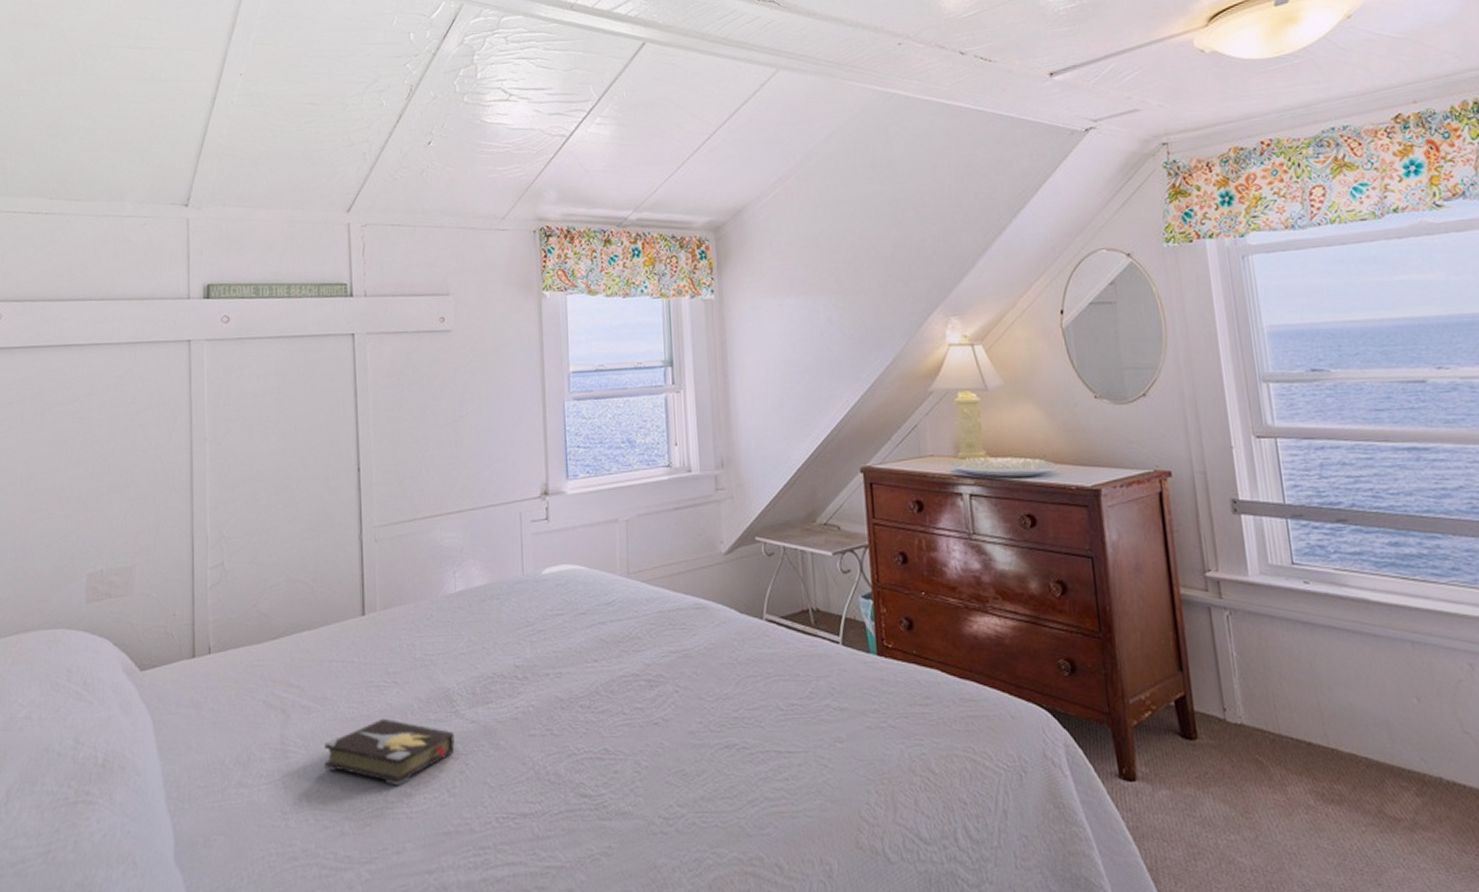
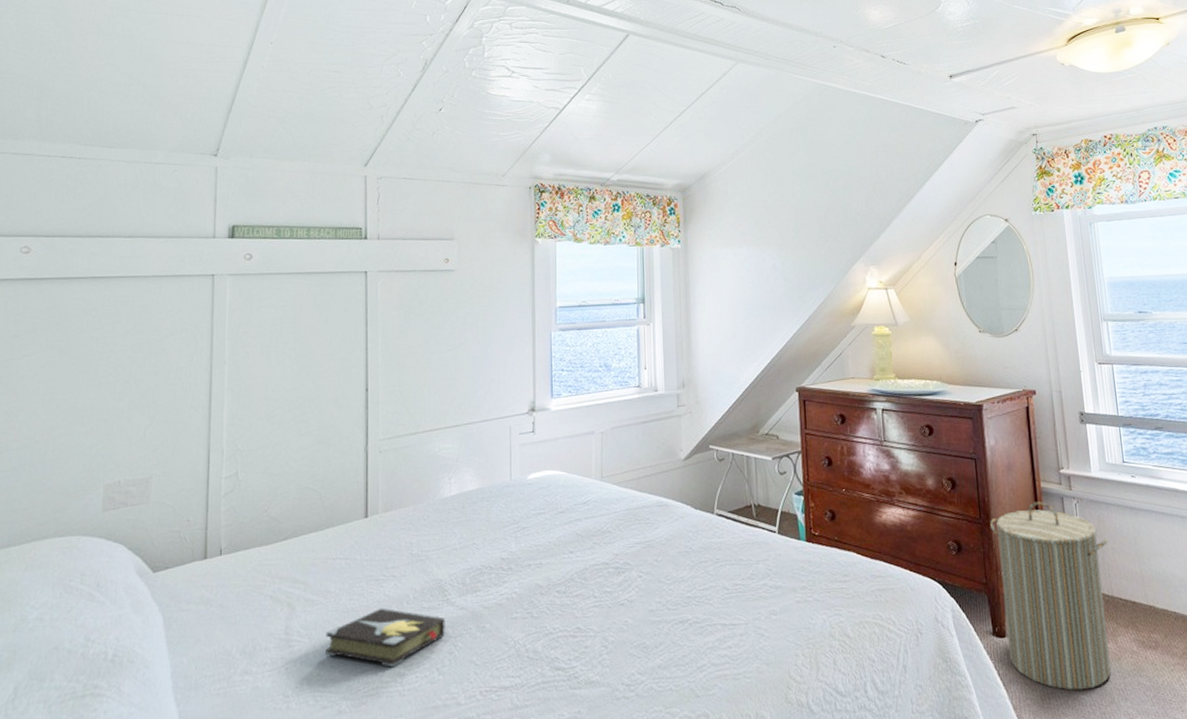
laundry hamper: none [1113,612,1280,851] -> present [990,501,1112,691]

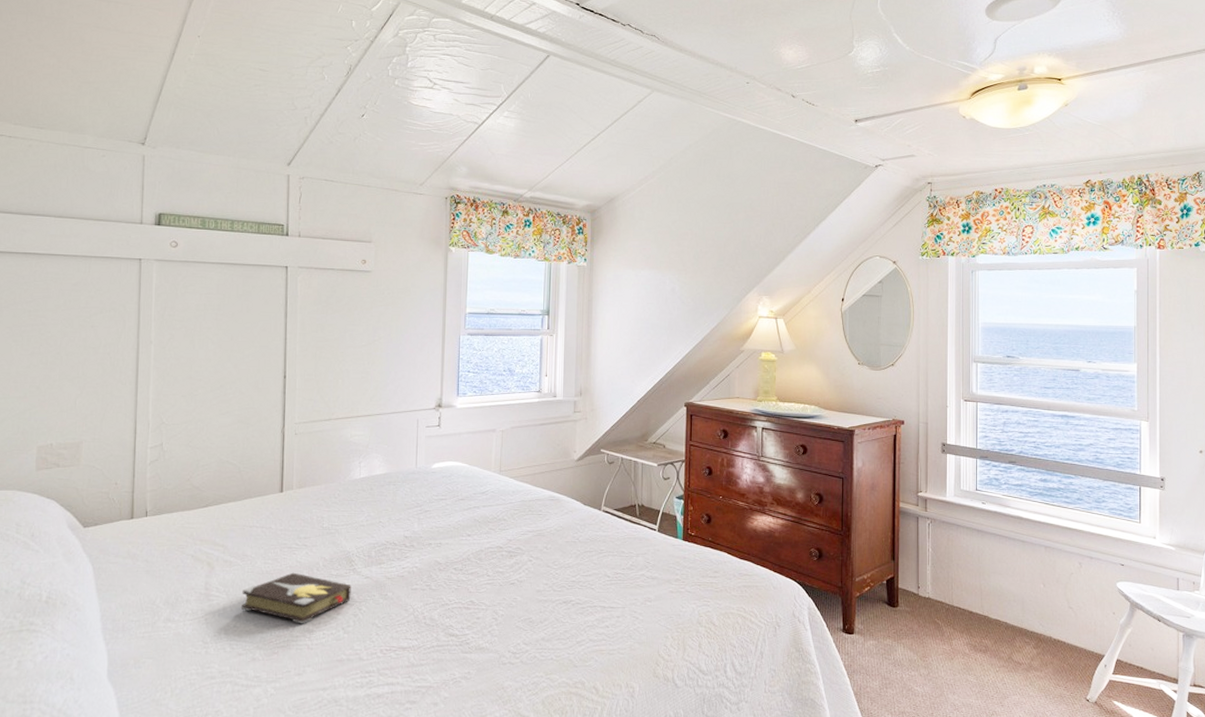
laundry hamper: present [990,501,1112,691] -> none [850,519,954,683]

